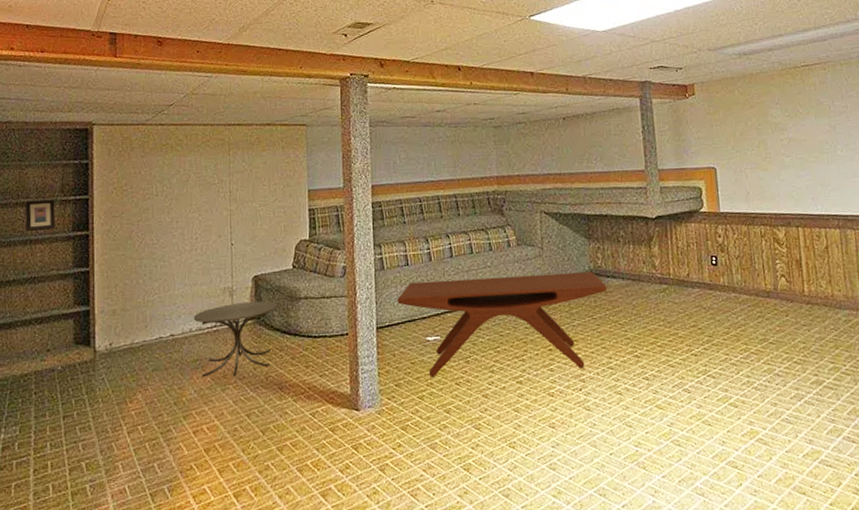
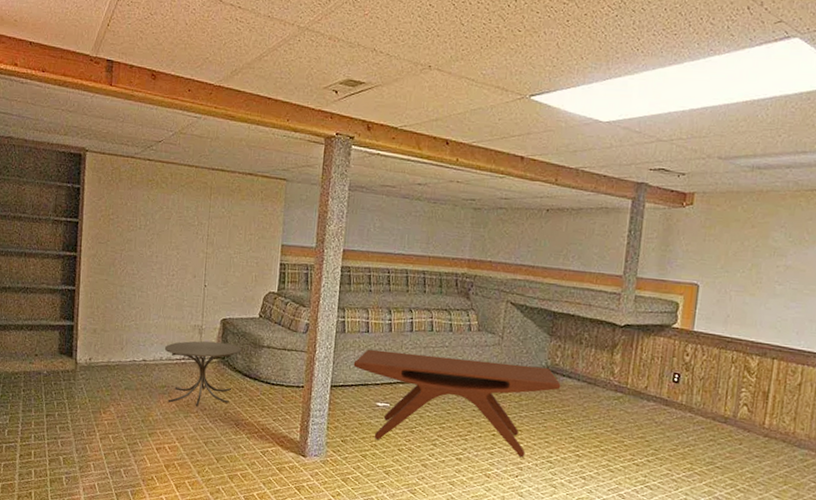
picture frame: present [25,199,55,231] -> none [21,216,48,246]

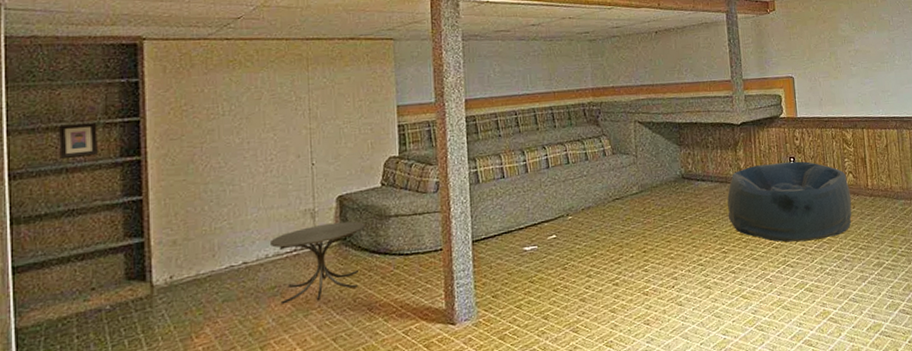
picture frame: none [21,216,48,246] -> present [59,122,98,158]
coffee table: present [353,349,561,458] -> none [493,176,698,286]
bean bag chair: none [589,373,741,469] -> present [727,161,852,242]

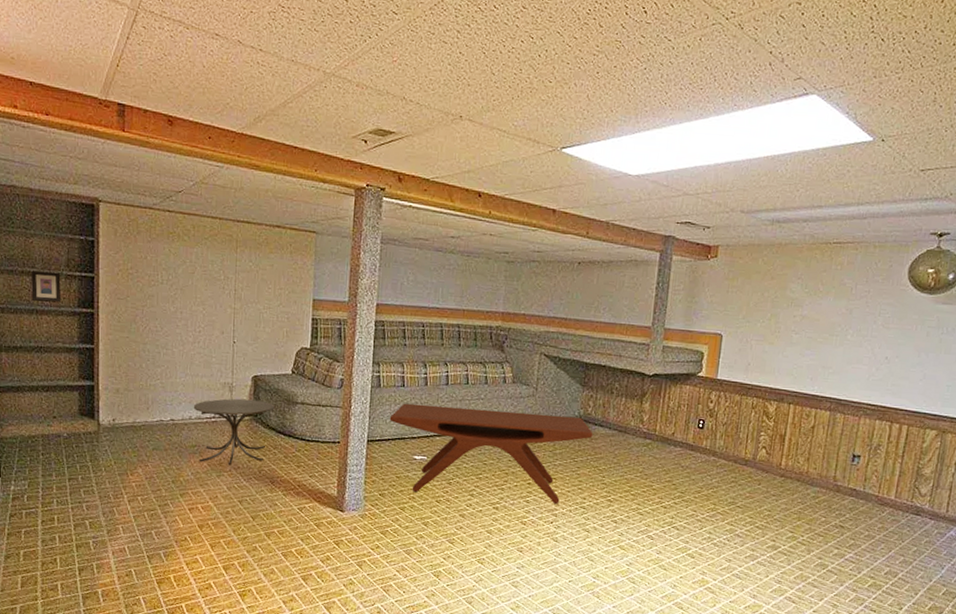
coffee table: none [493,176,698,286] -> present [389,403,593,504]
bean bag chair: present [727,161,852,242] -> none [620,421,760,509]

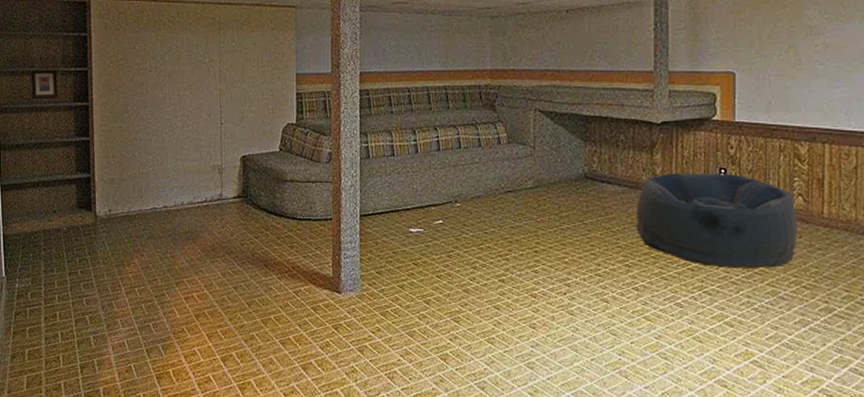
side table: present [193,398,275,466] -> none [185,180,264,251]
coffee table: present [389,403,593,504] -> none [381,173,601,273]
bean bag chair: none [620,421,760,509] -> present [635,173,799,268]

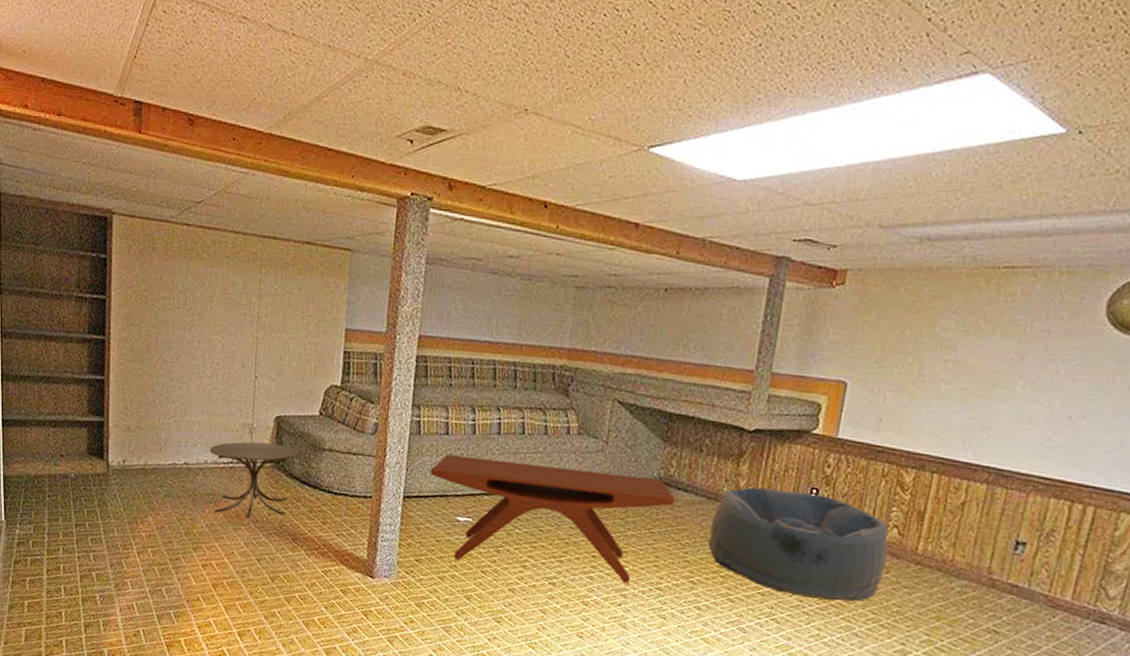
picture frame: present [31,70,58,99] -> none [40,291,71,328]
side table: none [185,180,264,251] -> present [209,441,299,519]
coffee table: none [381,173,601,273] -> present [430,454,676,583]

